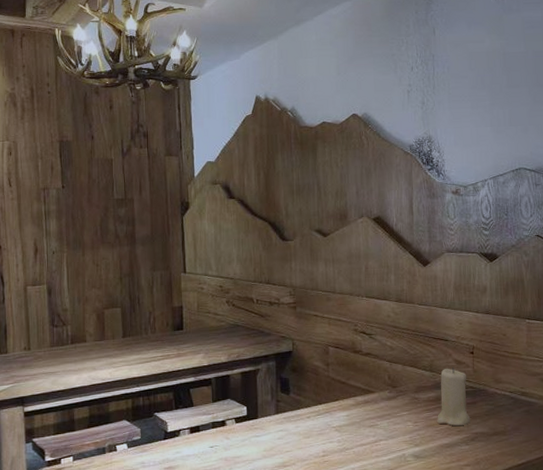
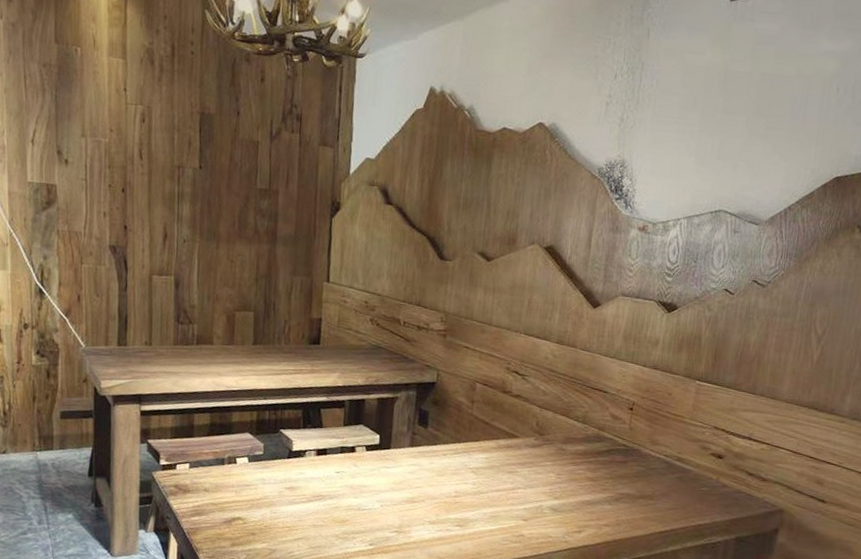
candle: present [437,367,470,427] -> none [582,422,622,485]

